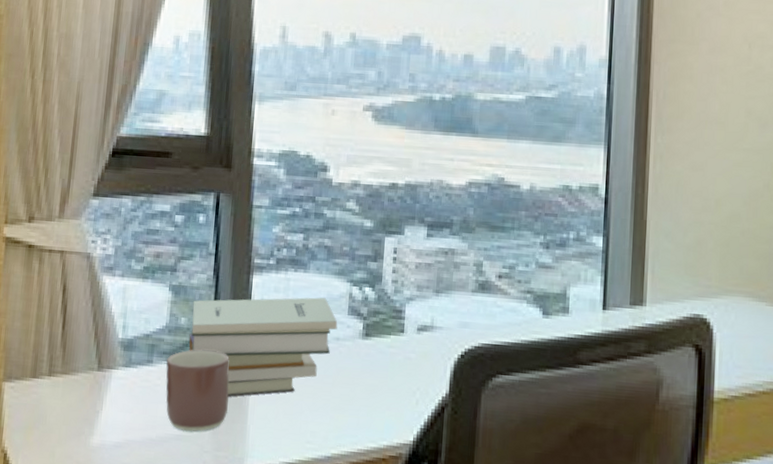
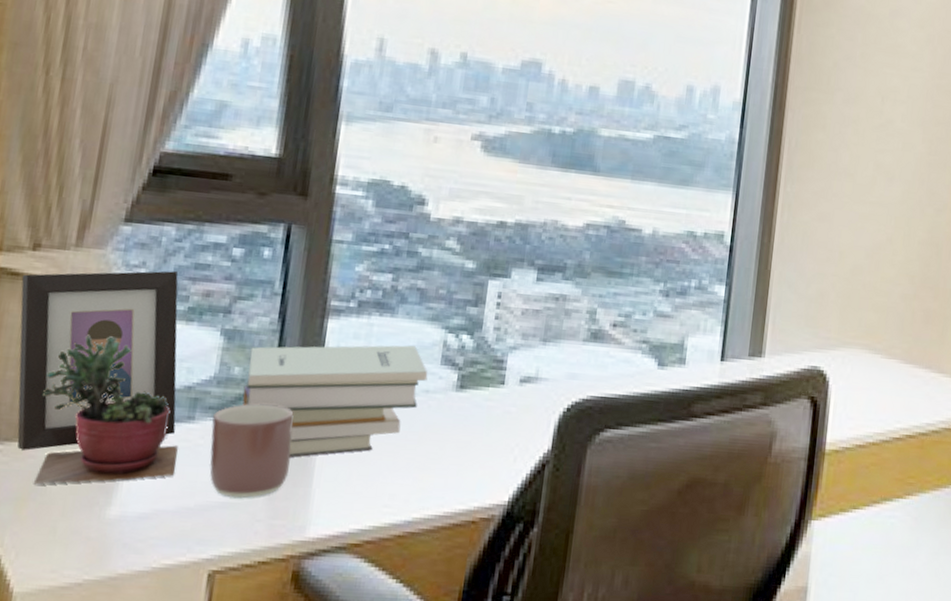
picture frame: none [21,236,139,388] -> present [17,271,179,451]
succulent plant: none [36,291,141,416] -> present [33,334,178,485]

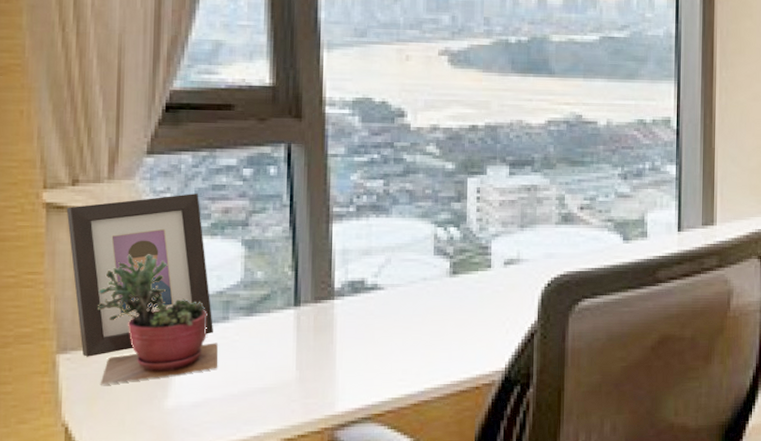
mug: present [209,403,294,499] -> none [244,301,314,384]
books: present [242,345,428,458] -> none [267,241,424,345]

